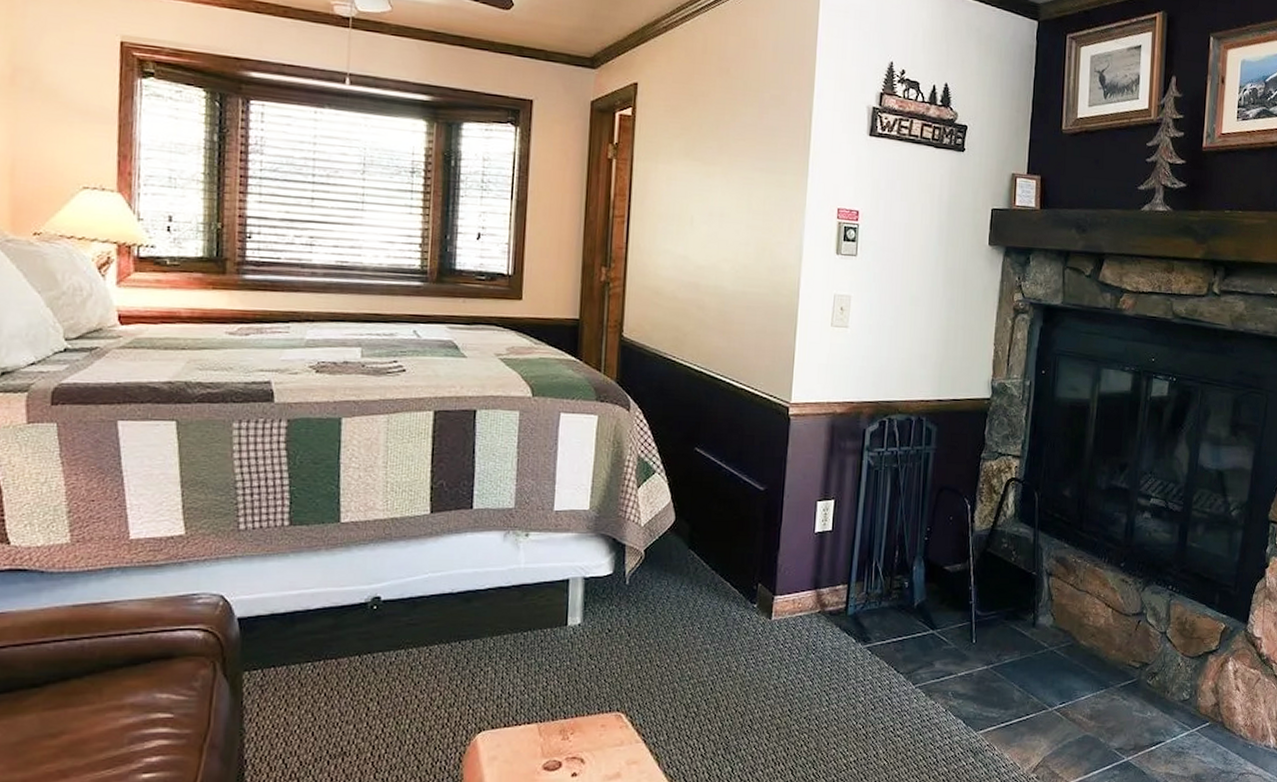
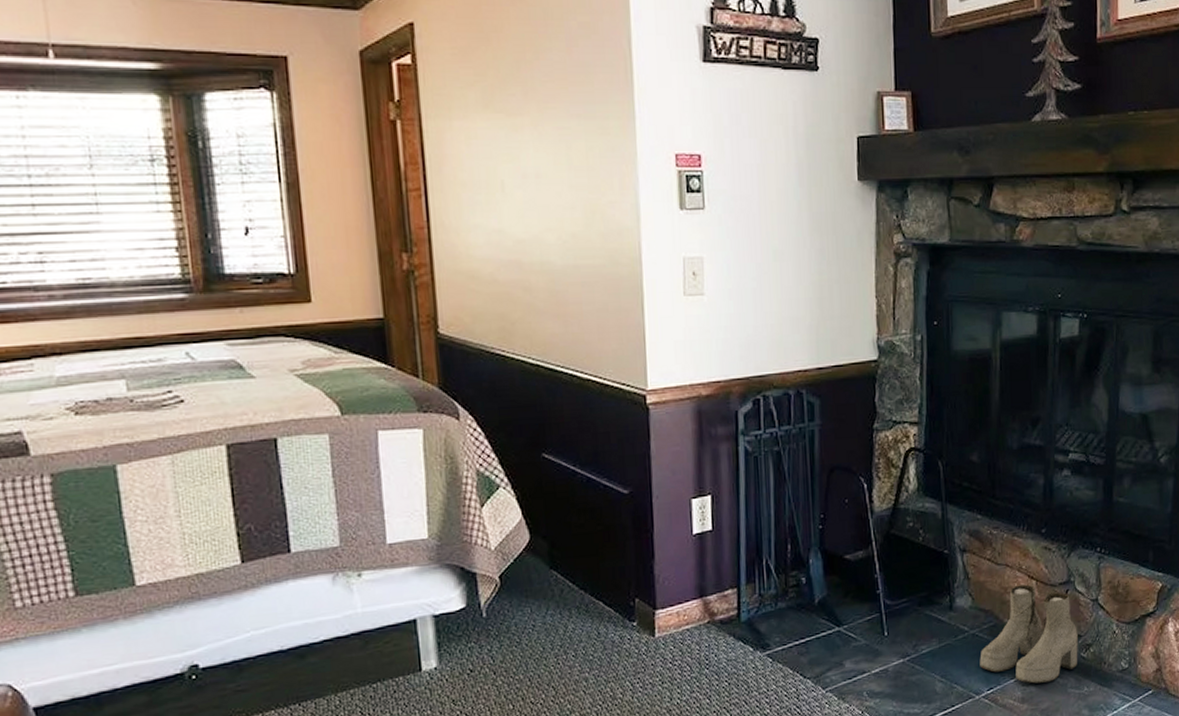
boots: none [1055,611,1146,703] -> present [980,584,1078,684]

